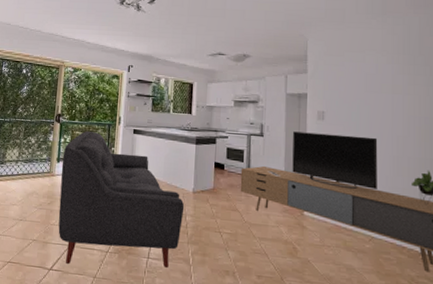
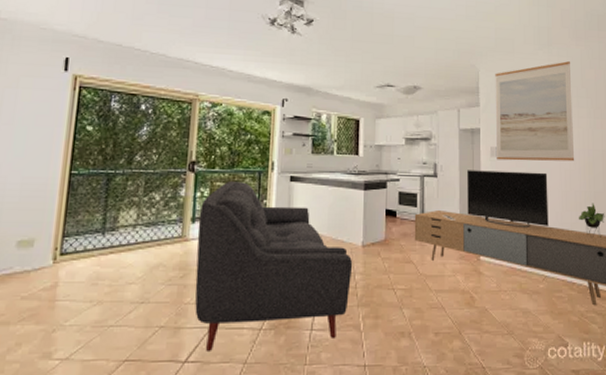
wall art: none [323,29,409,128] -> present [495,61,575,162]

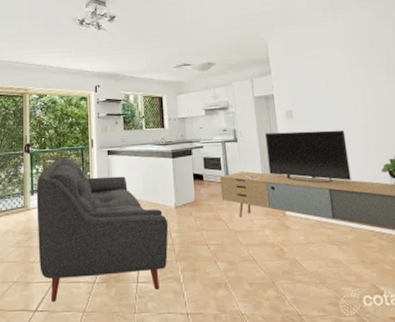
wall art: present [495,61,575,162] -> none [283,24,372,122]

